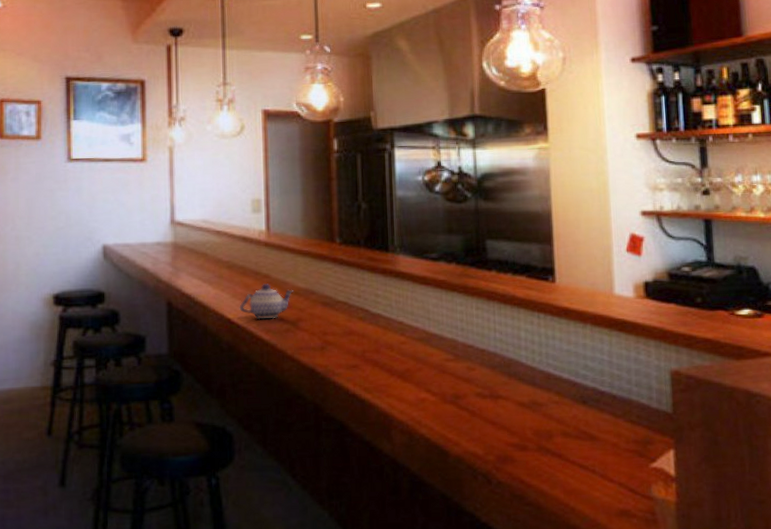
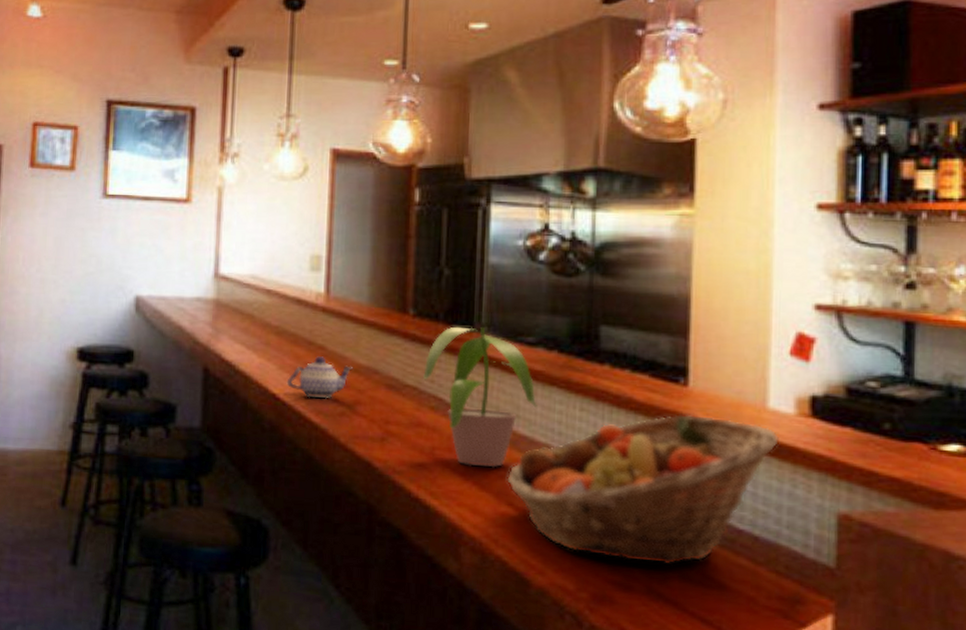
potted plant: none [351,249,443,363] -> present [423,326,537,468]
fruit basket: none [424,304,625,427] -> present [507,413,780,566]

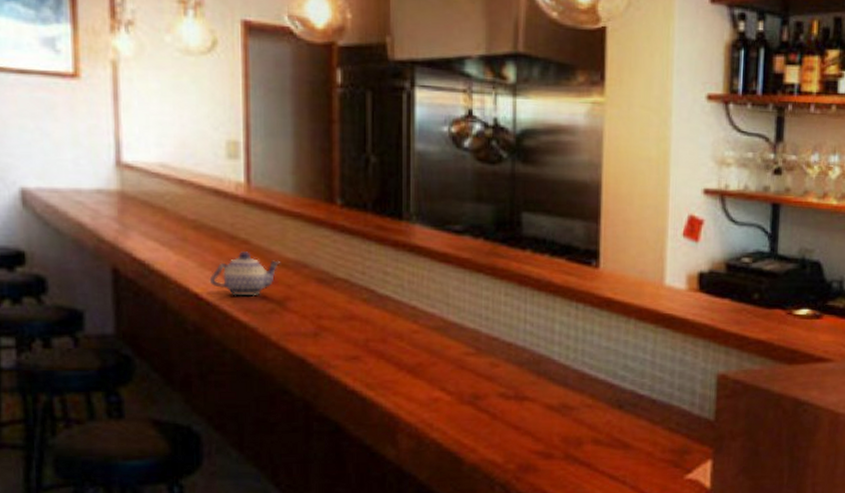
potted plant: present [423,326,537,468] -> none [354,216,466,356]
fruit basket: present [507,413,780,566] -> none [439,294,674,433]

